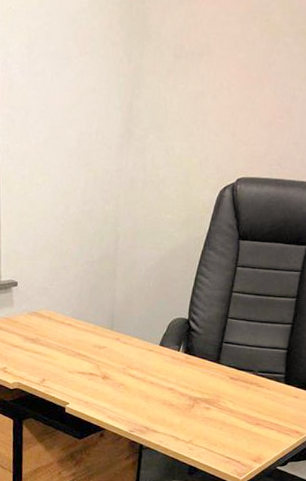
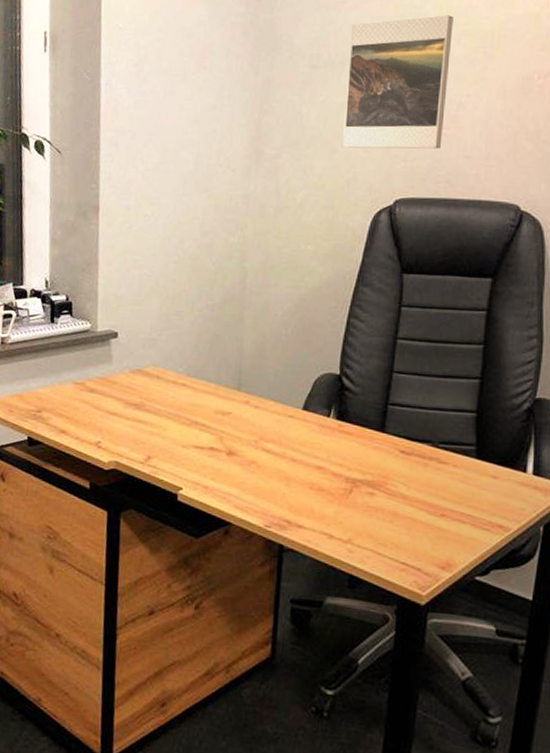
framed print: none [198,14,294,136] -> present [343,15,453,149]

